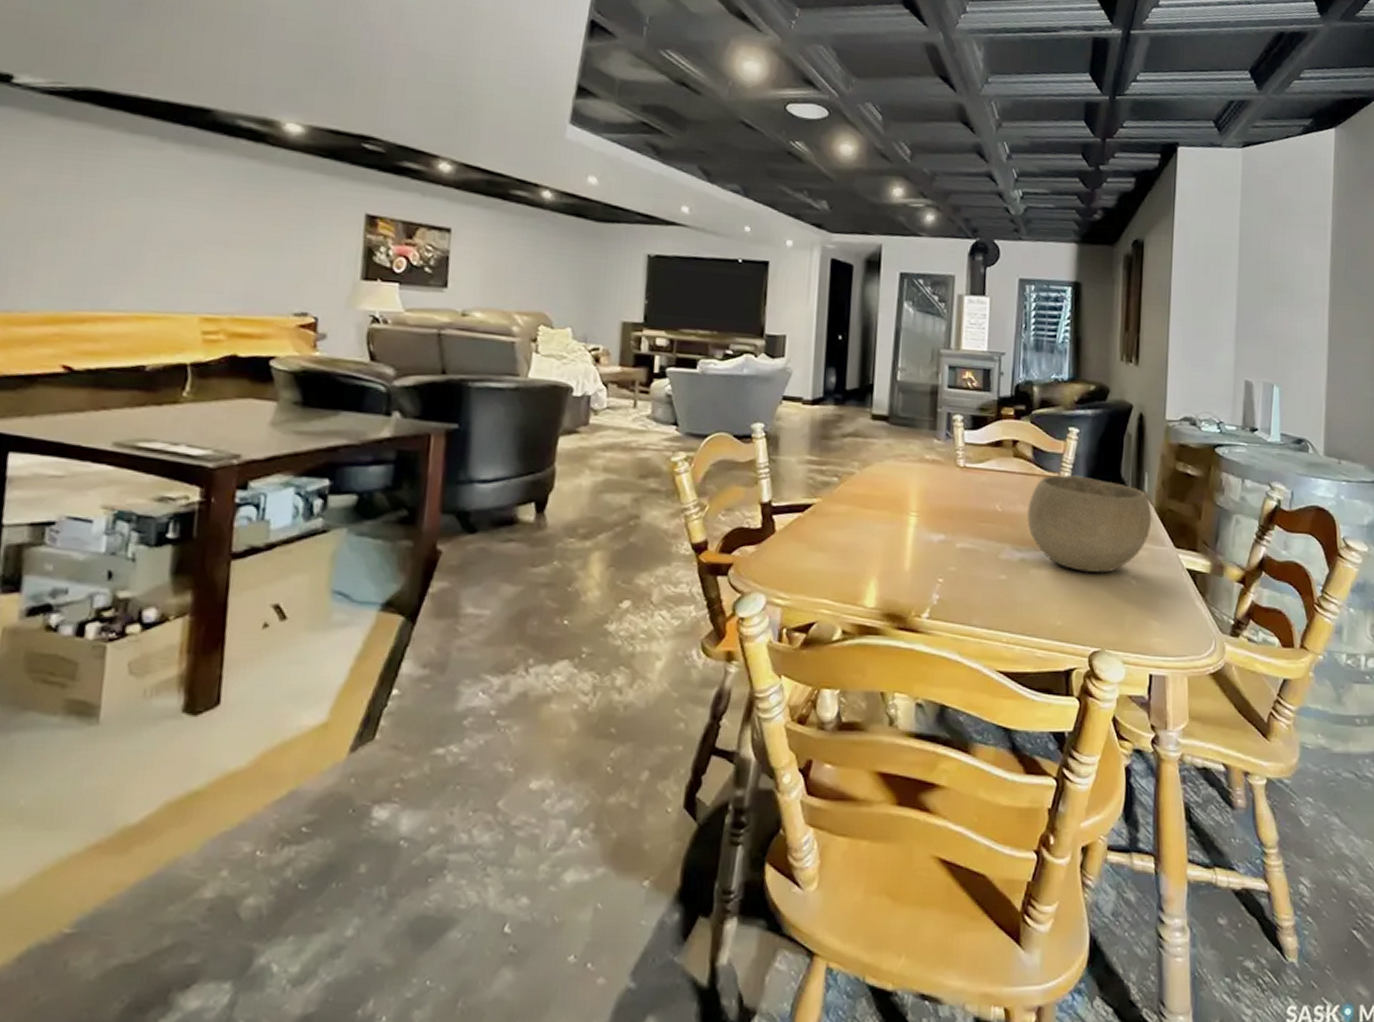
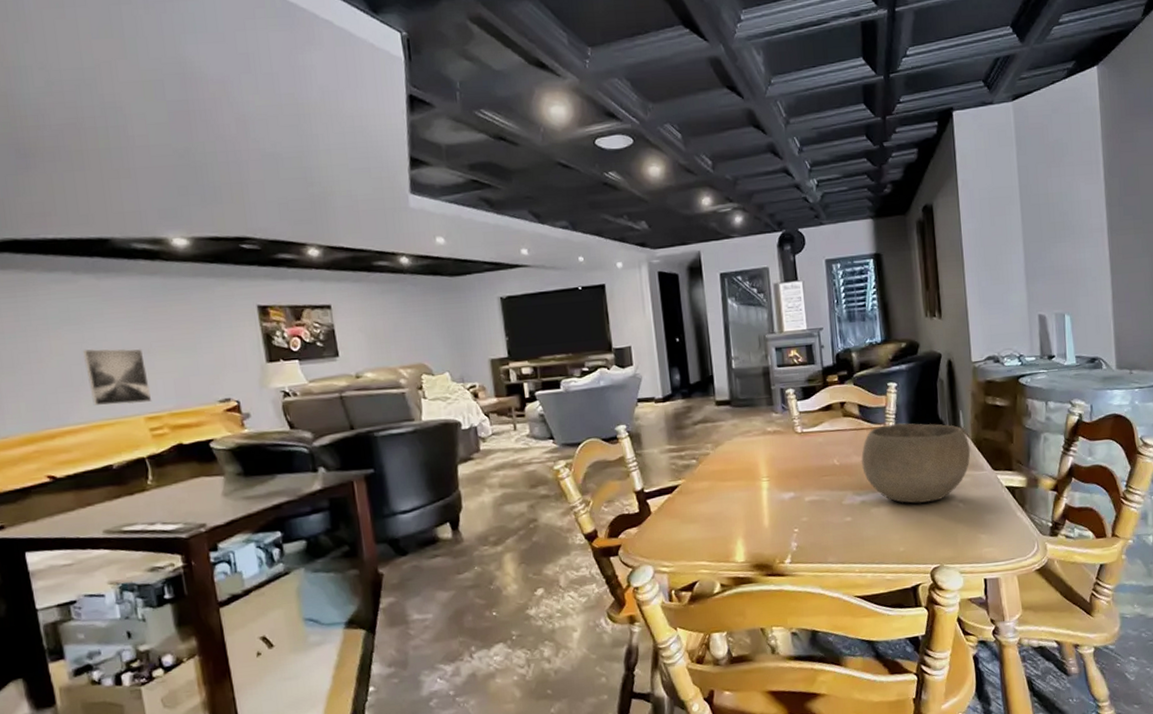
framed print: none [142,228,218,300] -> present [83,348,152,406]

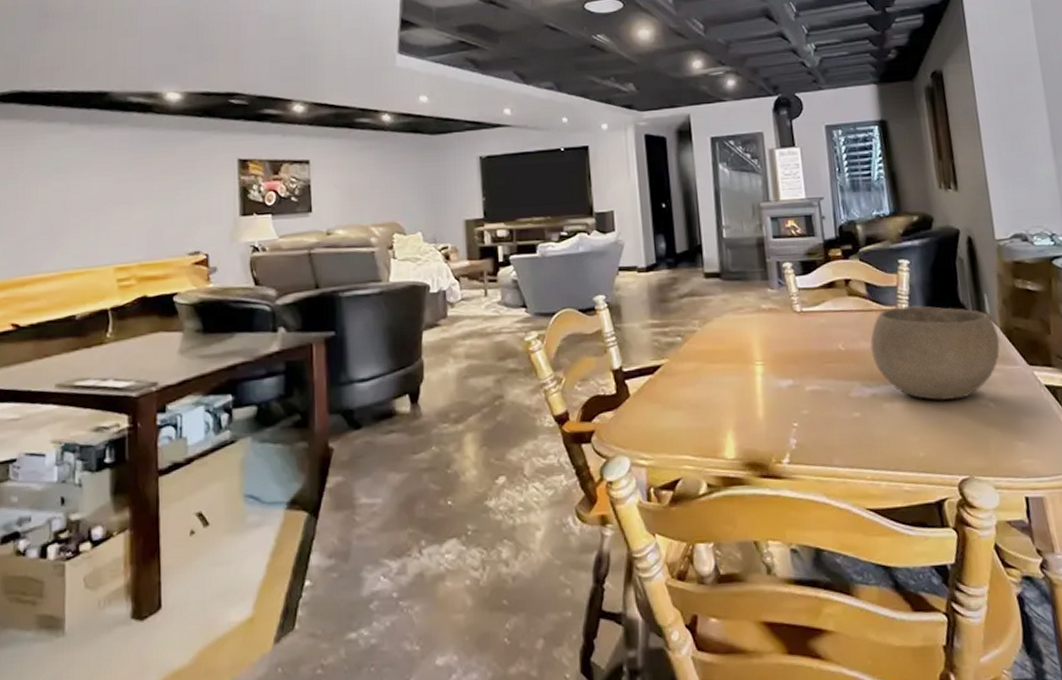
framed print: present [83,348,152,406] -> none [66,197,124,255]

